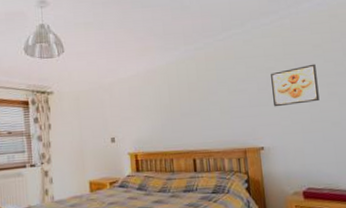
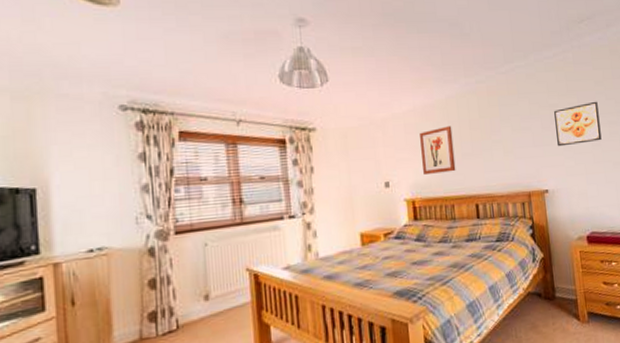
wall art: none [142,89,175,132] -> present [420,126,456,174]

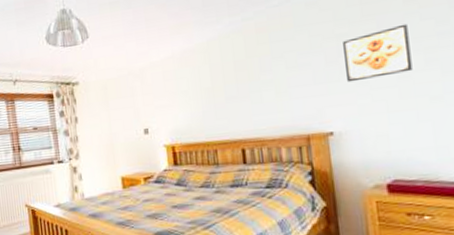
wall art: present [420,126,456,174] -> none [179,69,219,120]

